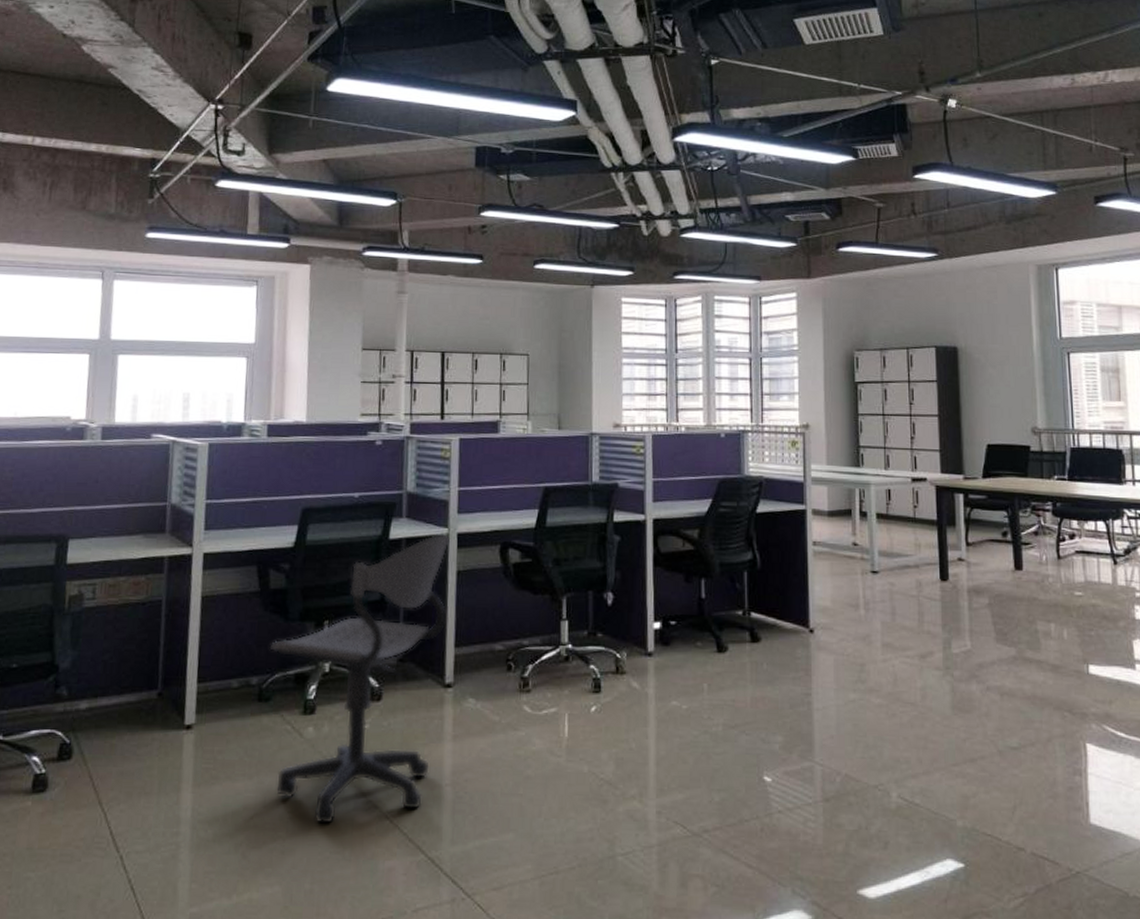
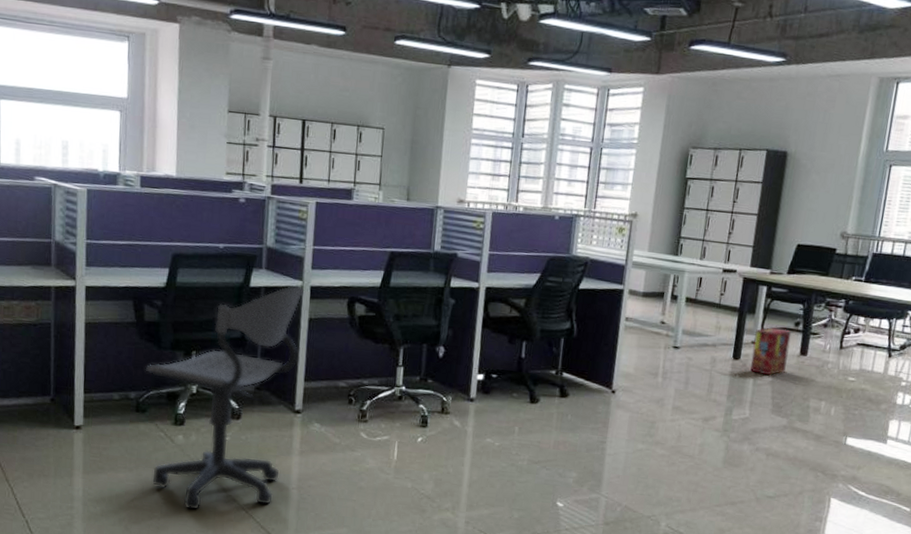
product box: none [959,540,1003,597] -> present [750,327,792,376]

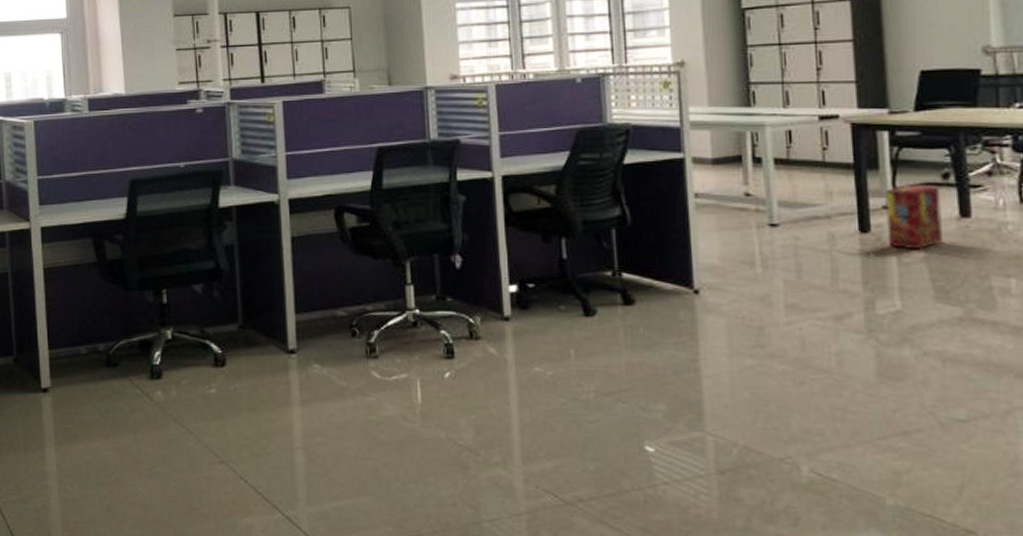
office chair: present [145,284,304,509] -> none [112,199,285,481]

